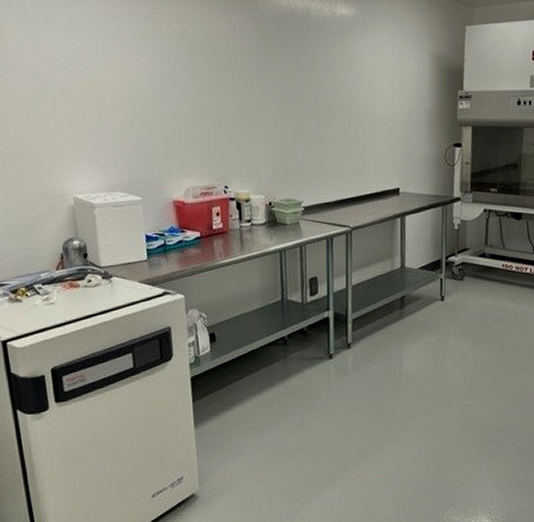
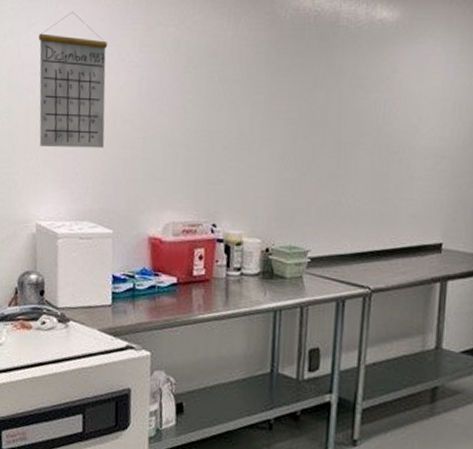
calendar: none [58,10,127,129] -> present [39,11,108,149]

